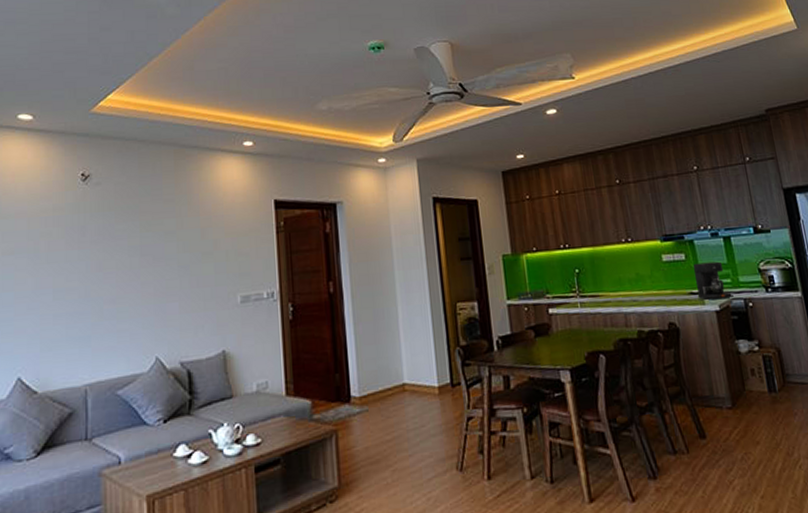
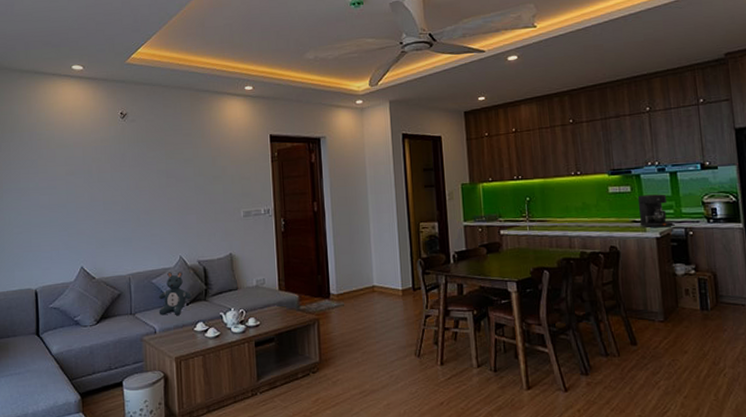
stuffed animal: none [125,378,171,439] -> present [158,272,192,316]

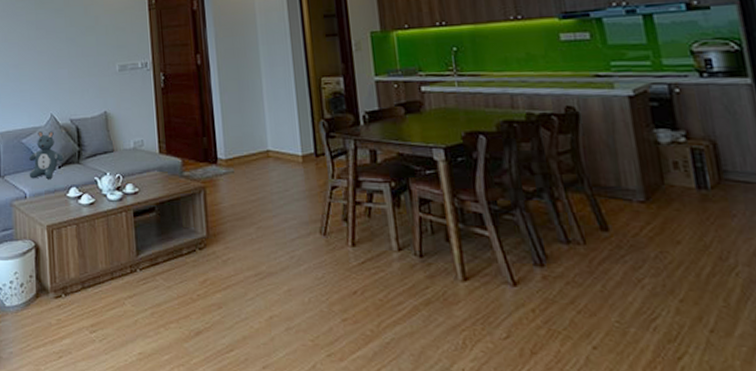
coffee maker: present [637,194,674,228] -> none [599,41,652,84]

